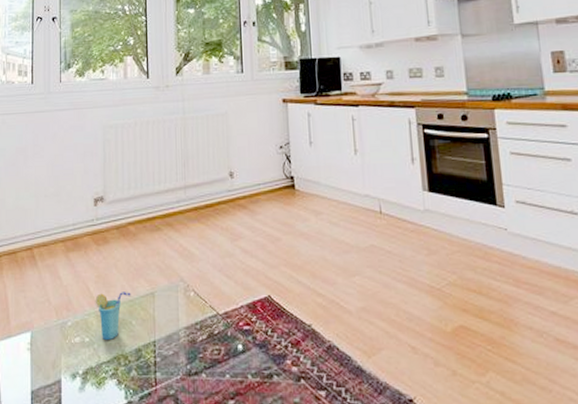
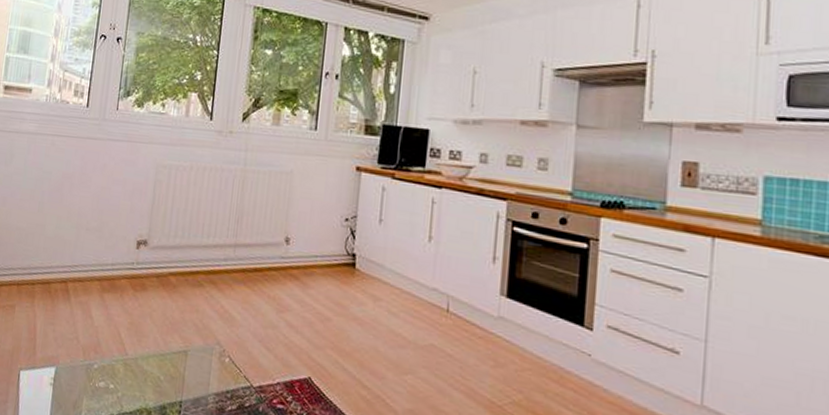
cup: present [95,292,131,341] -> none [124,341,163,392]

